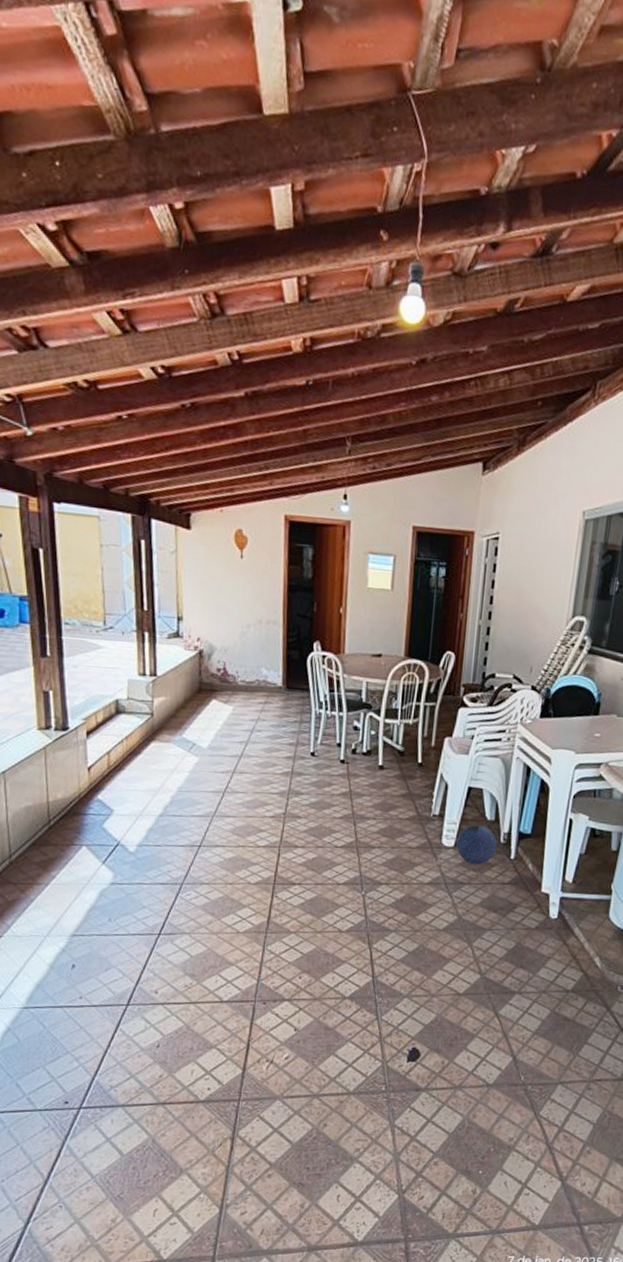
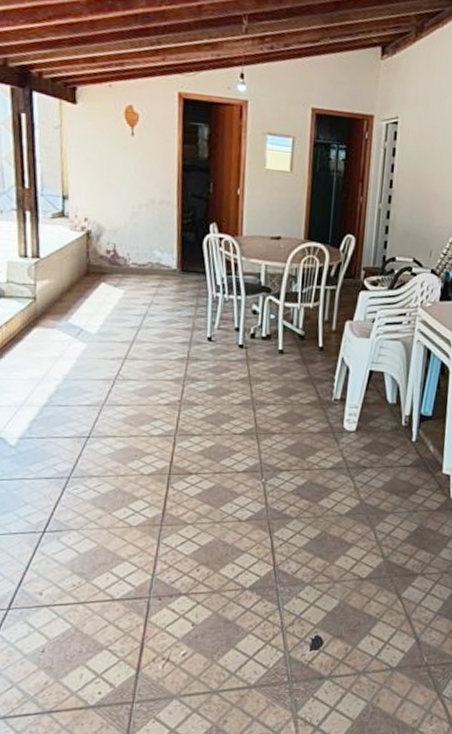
ball: present [456,825,497,865] -> none [358,408,399,449]

